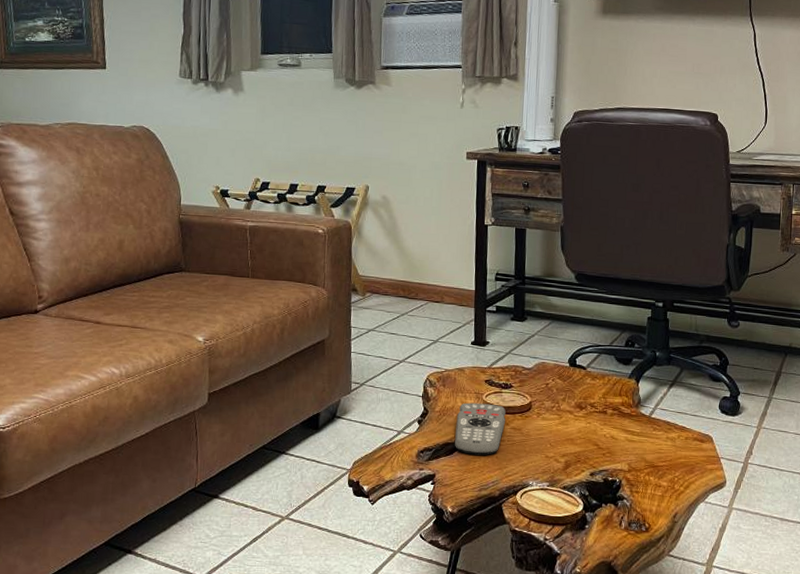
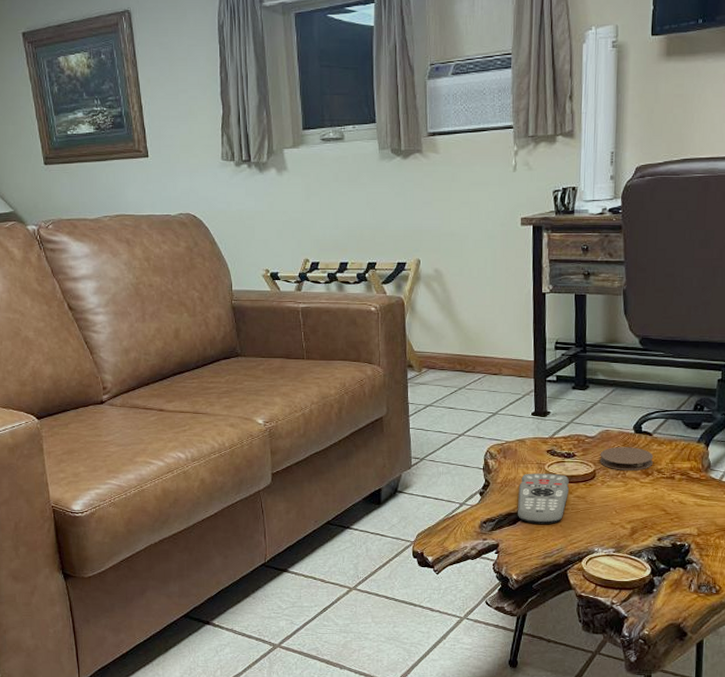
coaster: none [535,379,587,404] -> present [599,447,654,471]

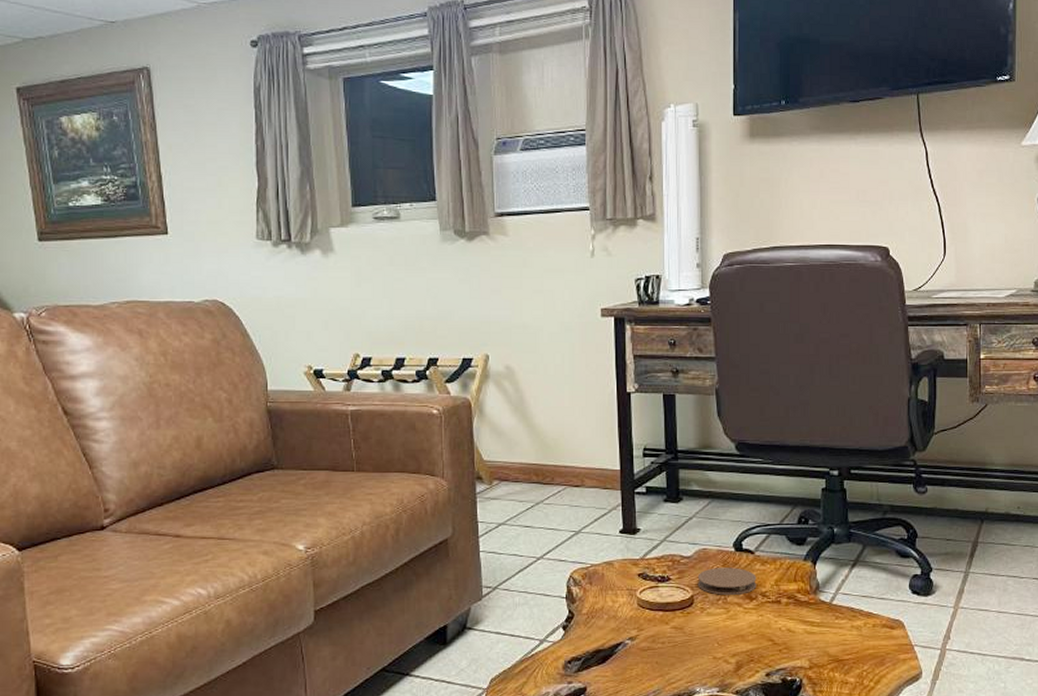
remote control: present [518,473,569,524] -> none [607,601,664,662]

